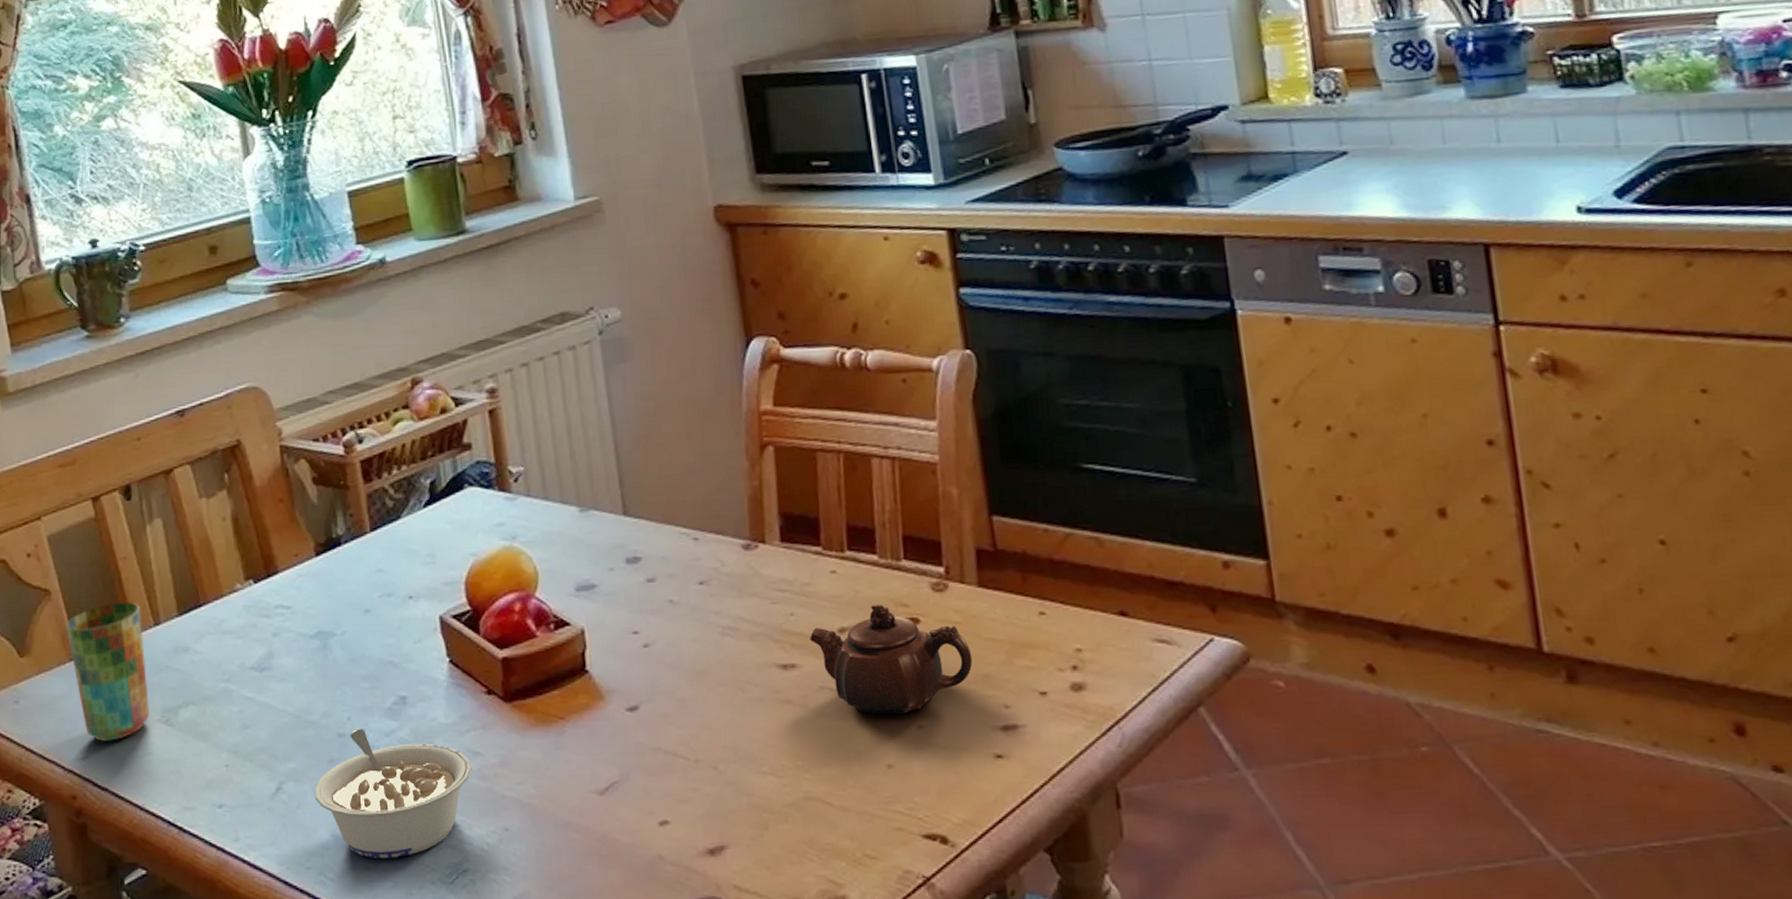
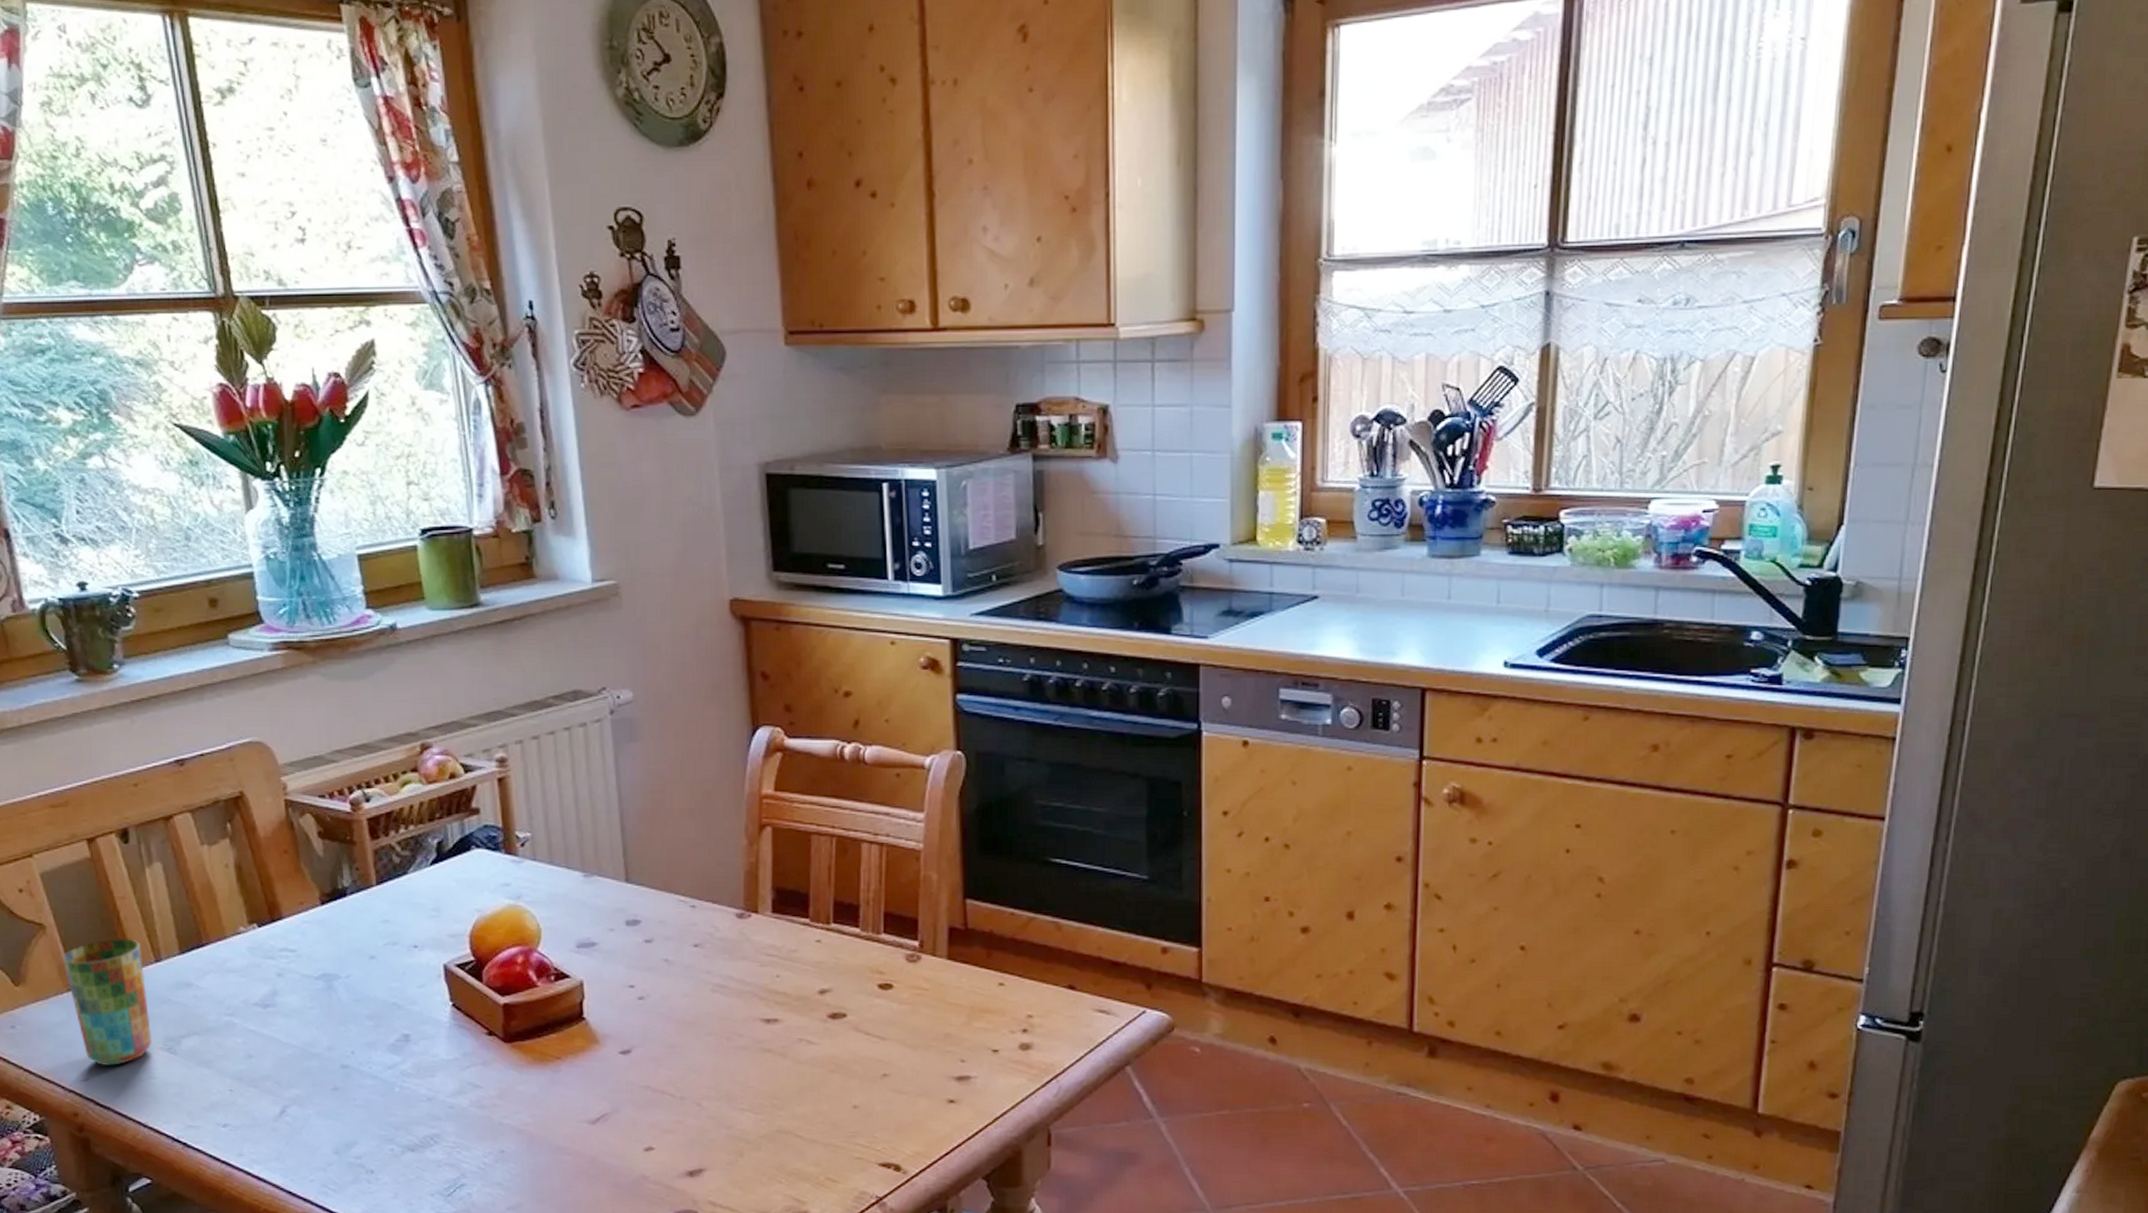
legume: present [314,728,471,858] -> none [318,1061,471,1173]
teapot: present [810,604,973,714] -> none [793,970,936,1064]

